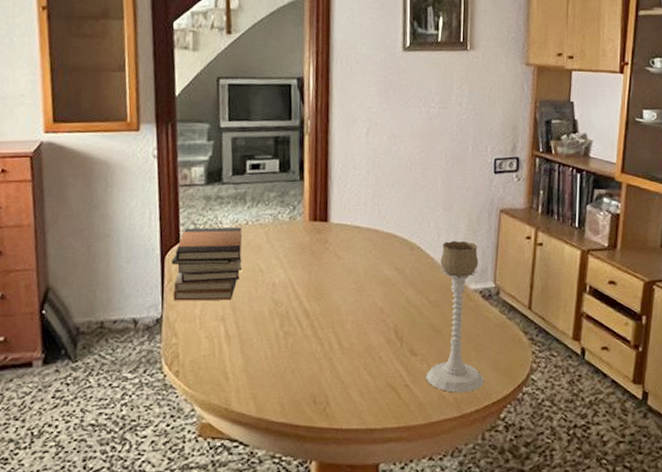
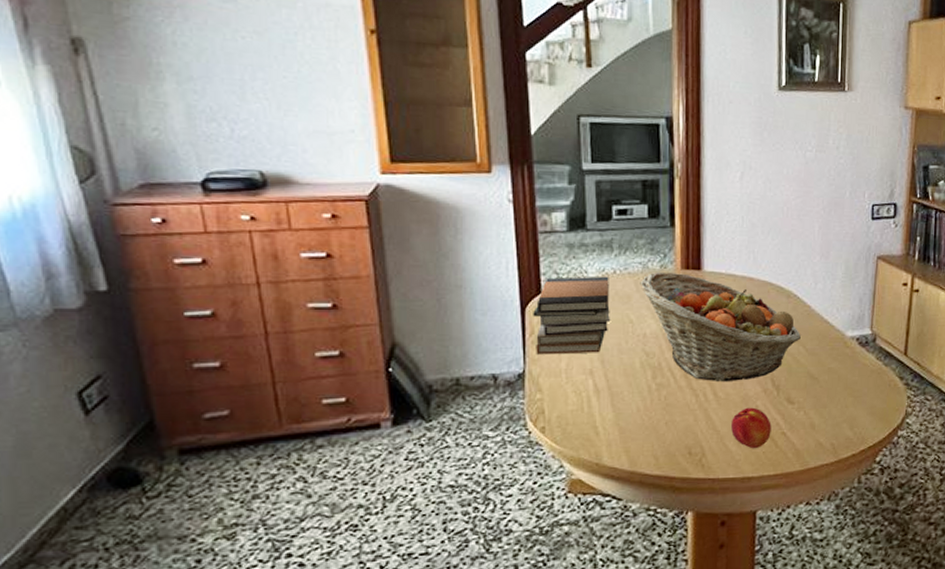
fruit basket: none [270,223,424,332] -> present [640,271,801,382]
peach: none [355,358,395,400] -> present [731,407,771,449]
candle holder: present [426,240,485,393] -> none [803,287,861,439]

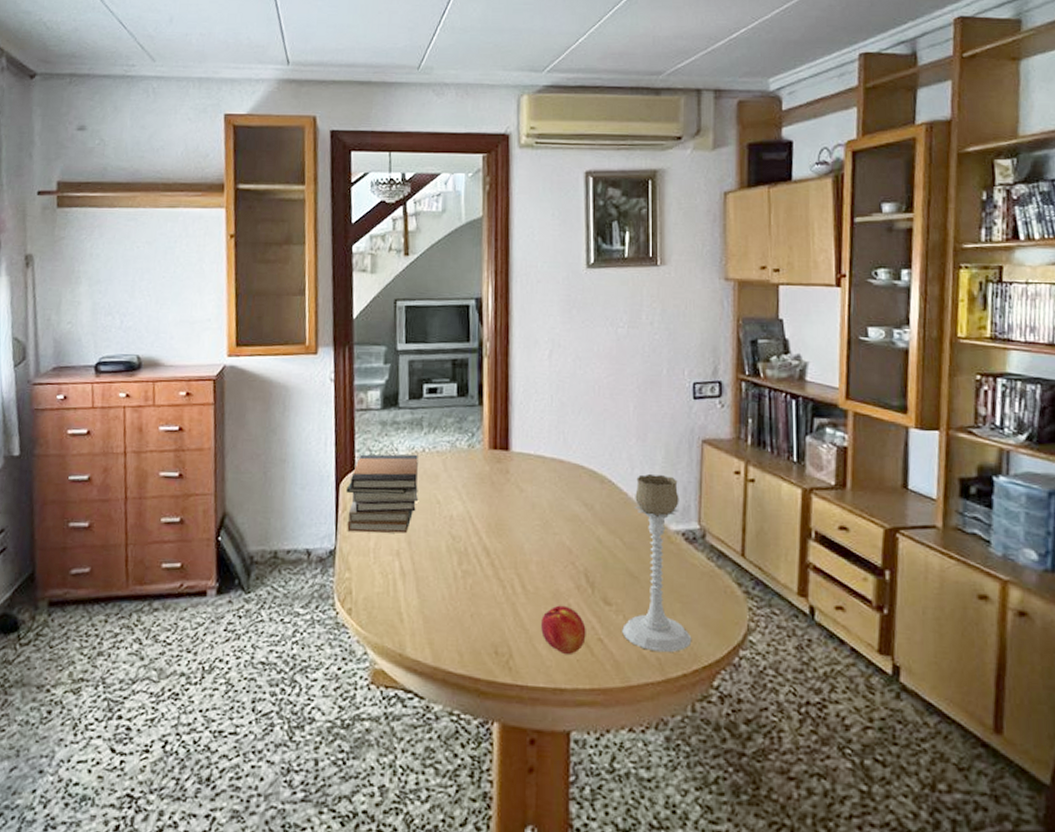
fruit basket: present [640,271,801,382] -> none [448,451,617,575]
candle holder: none [803,287,861,439] -> present [622,473,692,653]

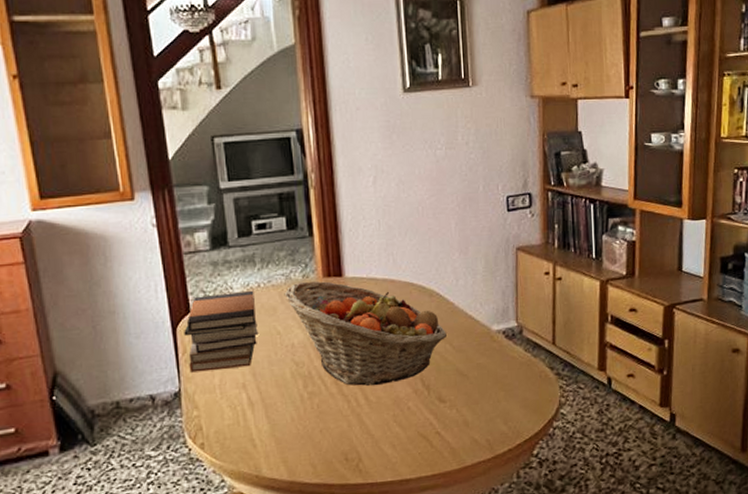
fruit basket: none [448,451,617,575] -> present [284,280,447,386]
peach: present [541,605,586,655] -> none [385,409,425,451]
candle holder: present [622,473,692,653] -> none [456,283,515,435]

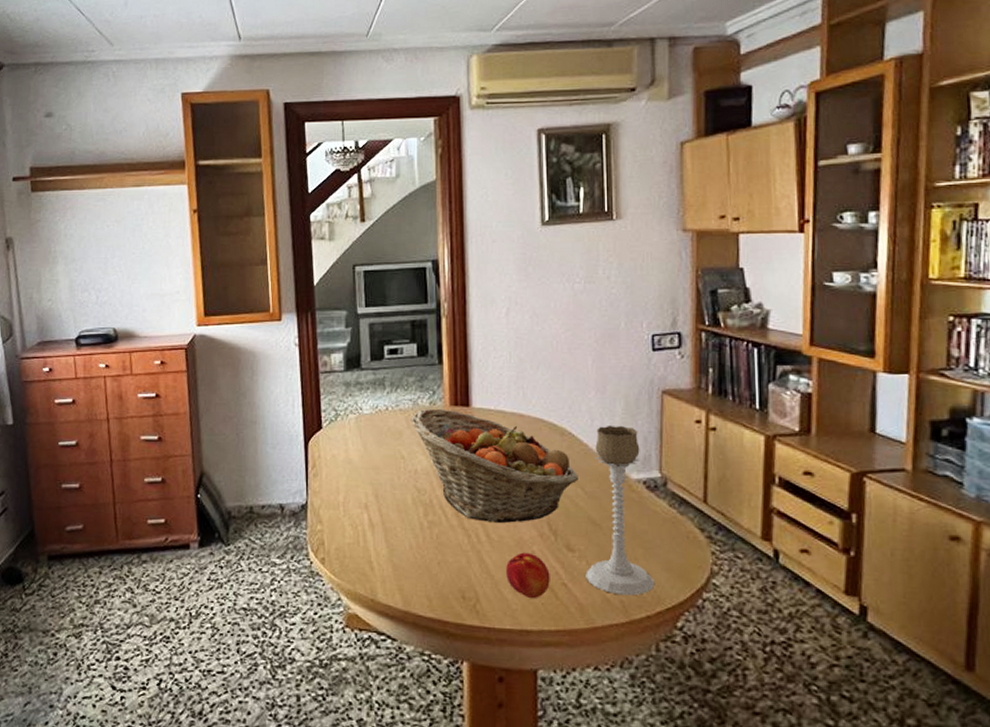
book stack: present [184,290,258,373] -> none [315,412,383,488]
peach: none [385,409,425,451] -> present [506,552,550,599]
candle holder: none [456,283,515,435] -> present [586,425,655,596]

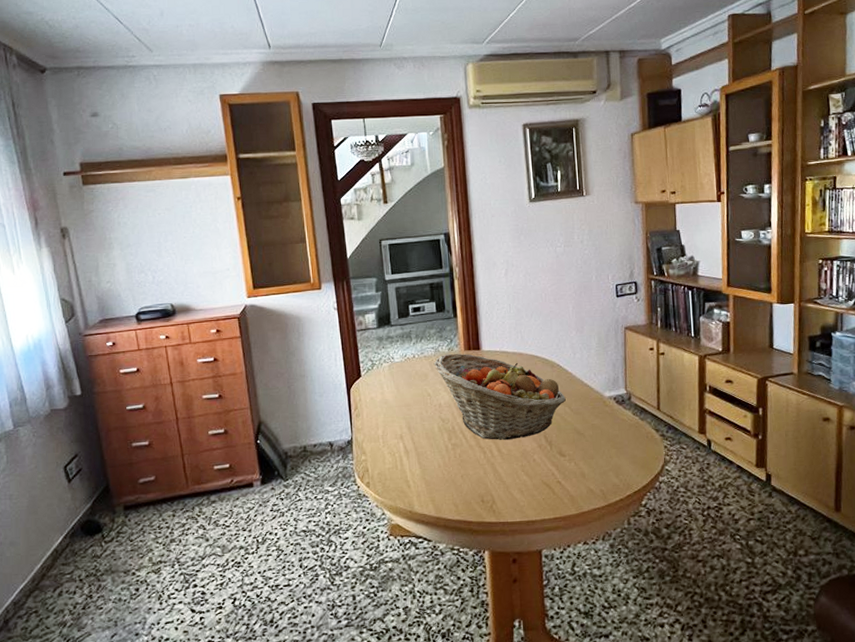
peach: present [506,552,550,599] -> none [514,460,548,496]
candle holder: present [586,425,655,596] -> none [574,356,625,486]

